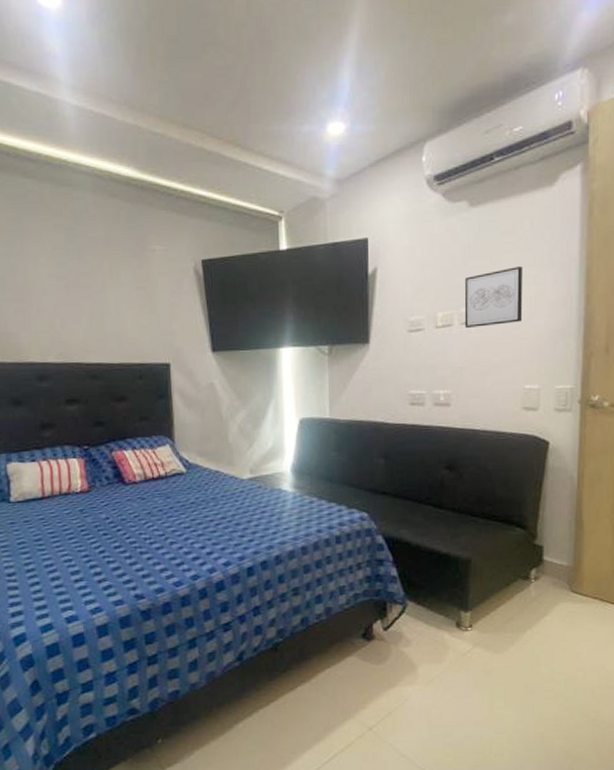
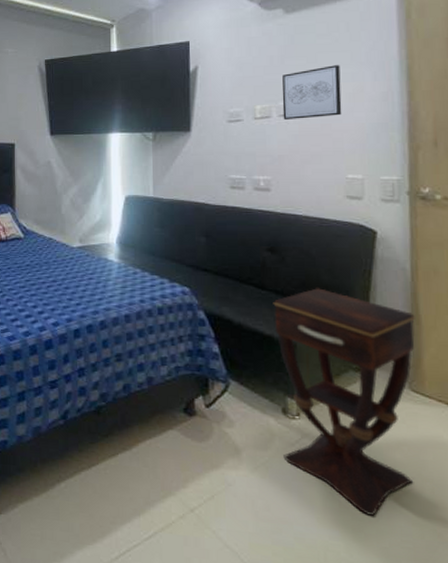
side table: none [450,502,578,708] -> present [273,288,415,516]

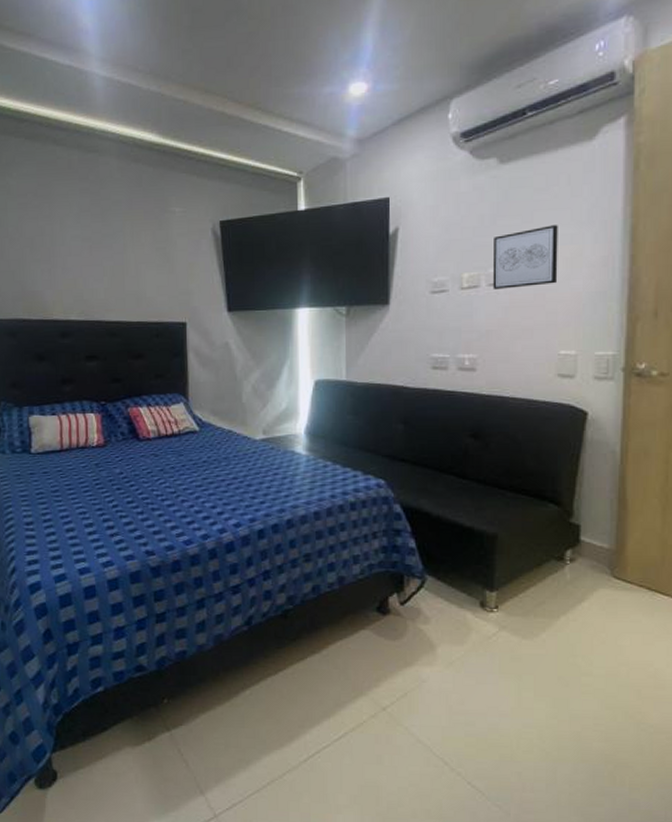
side table: present [273,288,415,516] -> none [474,475,622,702]

